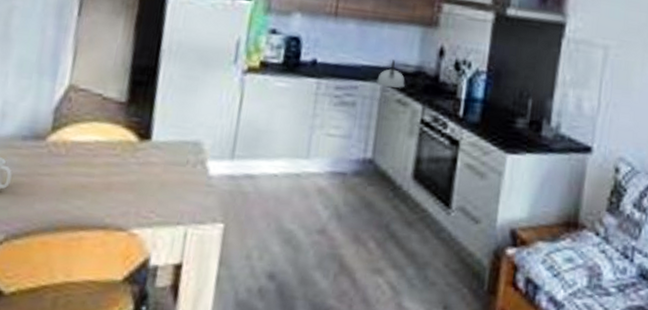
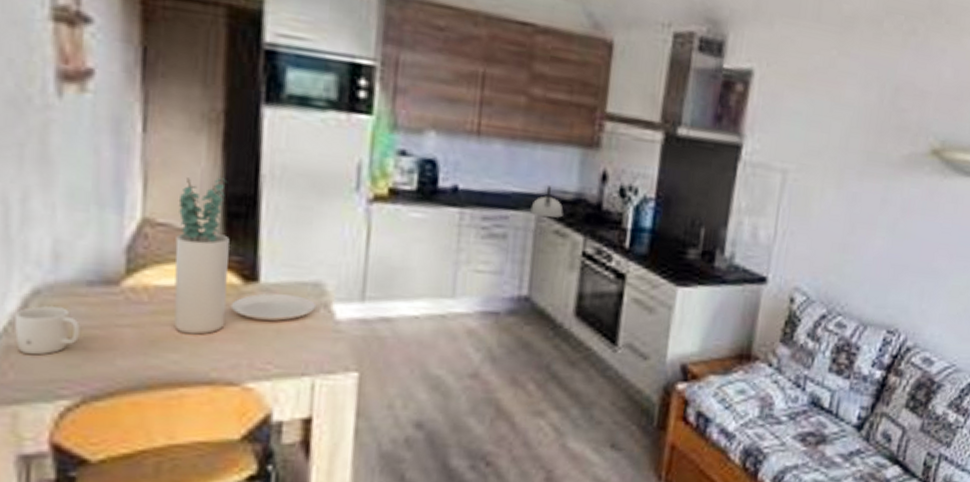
vase: none [82,46,135,185] -> present [173,170,230,335]
plate: none [127,150,195,175] -> present [230,293,317,321]

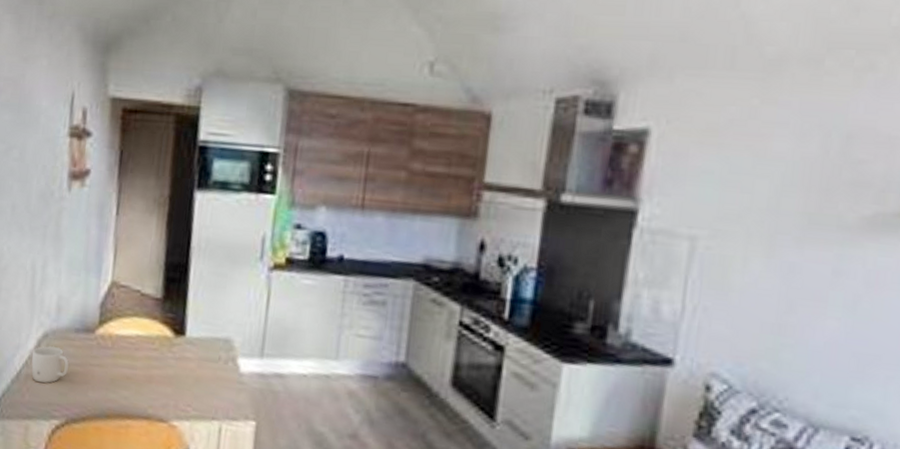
vase: present [173,170,230,335] -> none [126,243,167,377]
plate: present [230,293,317,321] -> none [164,346,226,370]
kettle: present [530,186,563,218] -> none [408,255,441,287]

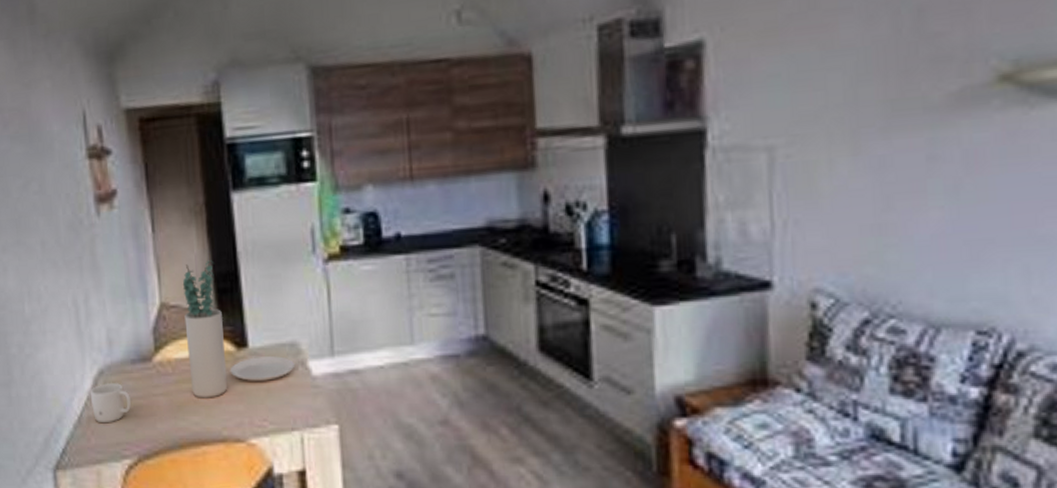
vase: none [126,243,167,377] -> present [182,253,228,398]
plate: none [164,346,226,370] -> present [230,356,296,382]

